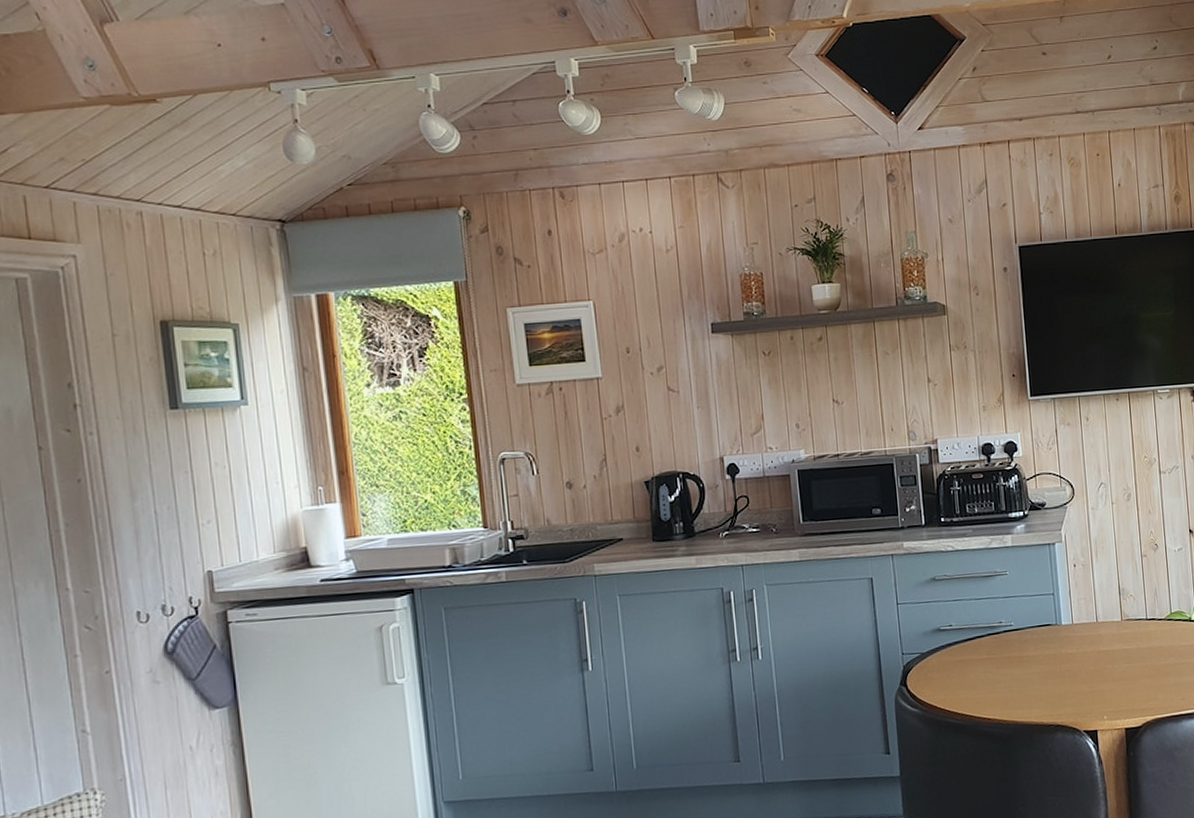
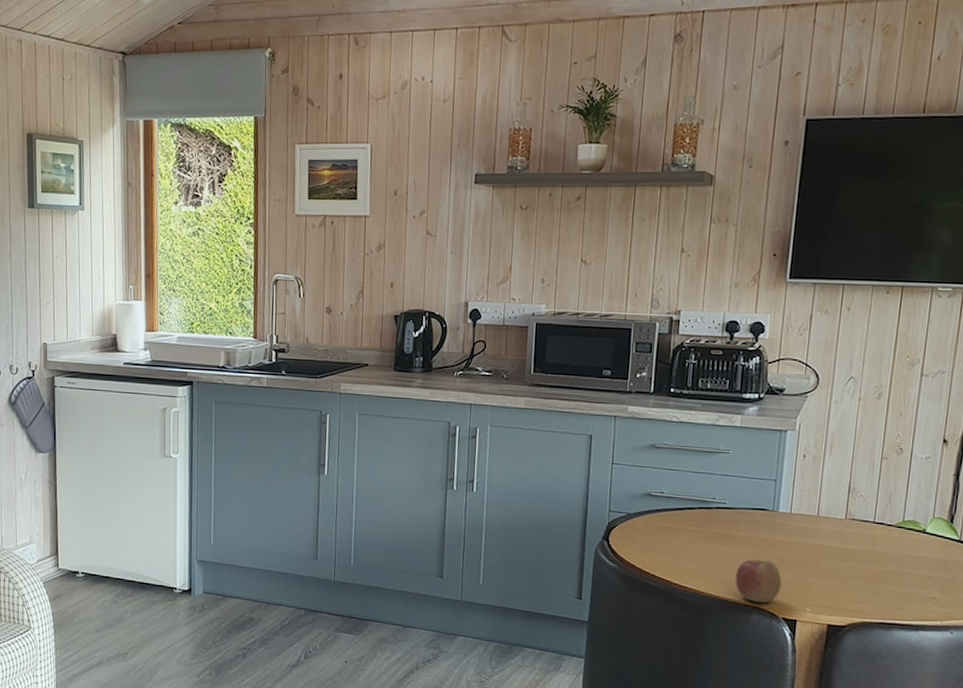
apple: none [1033,675,1078,721] -> present [735,559,782,603]

